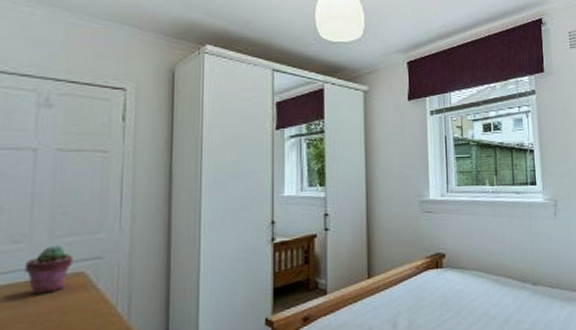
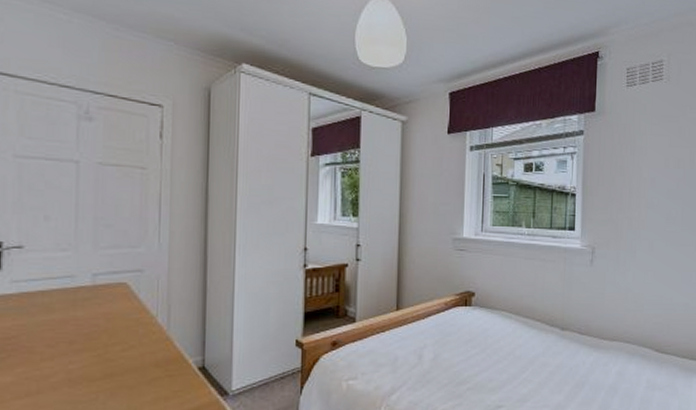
potted succulent: present [25,245,74,295] -> none [72,256,117,300]

